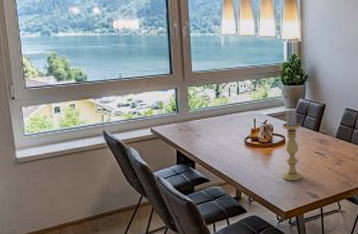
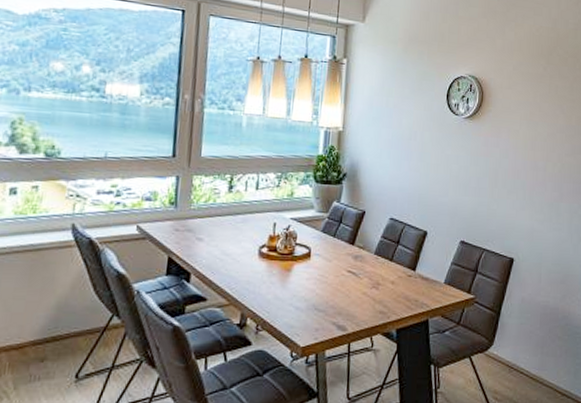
candle holder: present [282,109,303,181] -> none [303,214,333,307]

